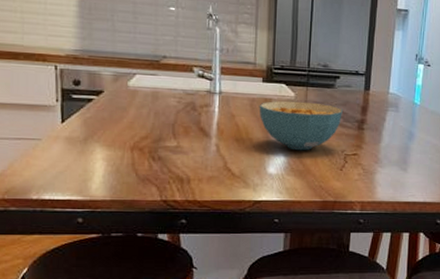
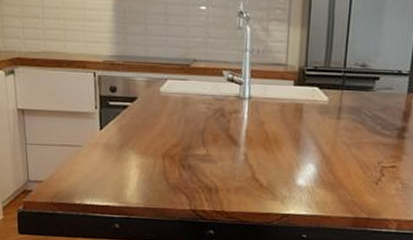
cereal bowl: present [259,101,343,151] -> none [289,106,381,162]

